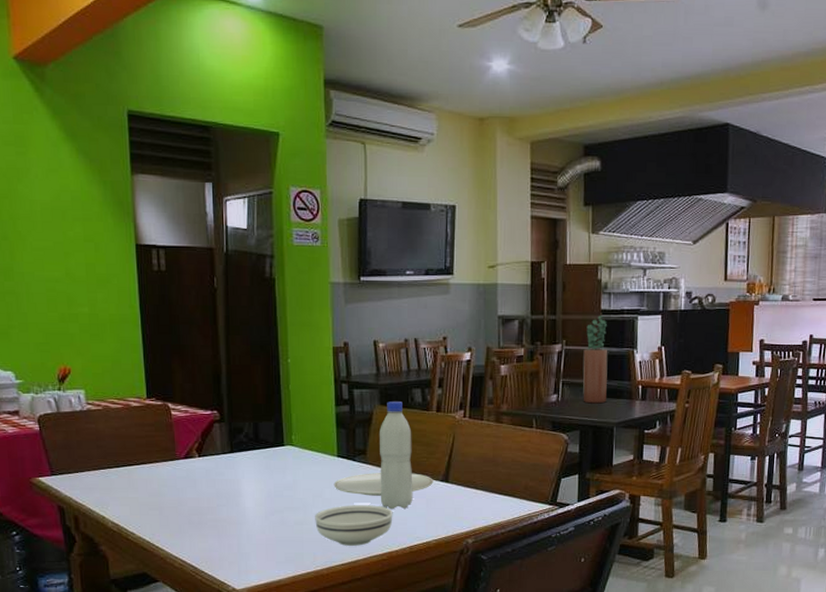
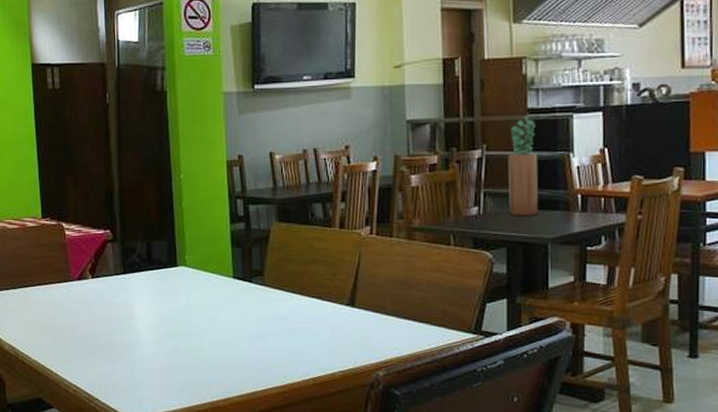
bowl: present [315,505,393,546] -> none [210,331,294,376]
plate: present [333,473,433,496] -> none [229,296,338,321]
water bottle: present [378,401,413,510] -> none [276,218,316,337]

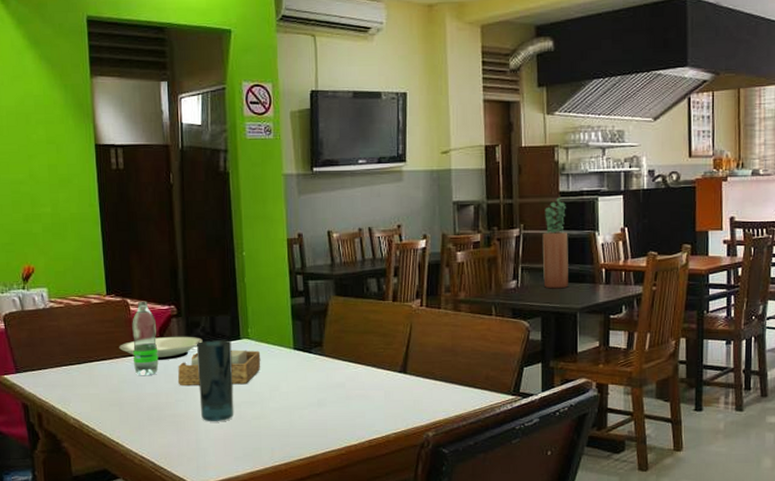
plate: none [54,262,139,287] -> present [119,336,203,361]
bottle: none [67,225,94,303] -> present [132,301,159,376]
napkin holder: none [112,277,199,315] -> present [177,349,261,386]
cup: none [131,267,171,352] -> present [196,340,234,421]

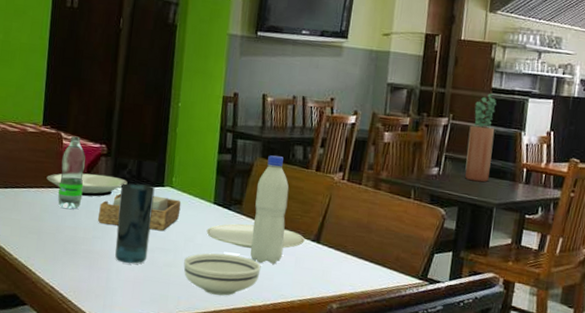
bowl: none [272,398,351,440] -> present [183,253,261,296]
plate: none [290,365,391,389] -> present [206,223,305,248]
water bottle: none [334,292,371,403] -> present [250,155,290,264]

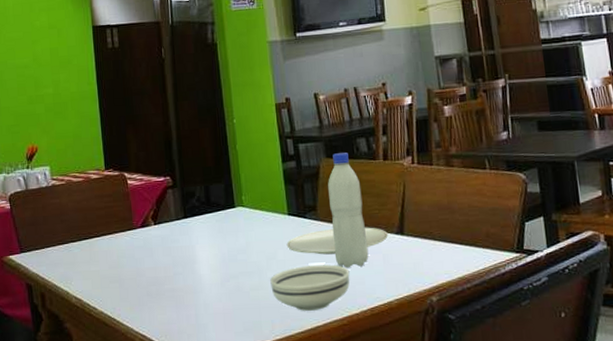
plate: present [46,173,128,197] -> none [118,207,199,234]
bottle: present [58,136,86,209] -> none [129,173,157,251]
napkin holder: present [97,193,181,231] -> none [175,218,257,259]
cup: present [115,183,155,264] -> none [192,209,233,295]
vase: present [464,91,497,183] -> none [528,42,562,139]

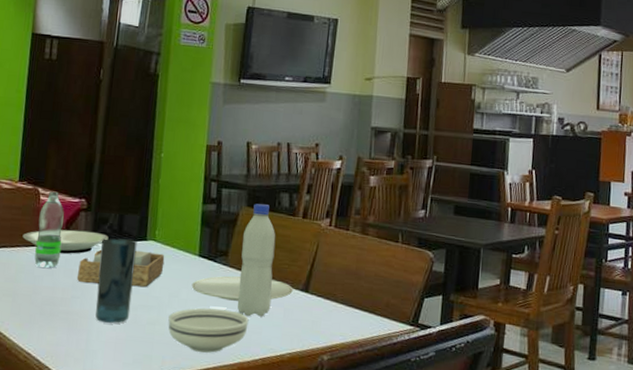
plate: none [118,207,199,234] -> present [22,230,109,254]
bottle: none [129,173,157,251] -> present [34,191,65,269]
napkin holder: none [175,218,257,259] -> present [76,249,165,288]
cup: none [192,209,233,295] -> present [95,238,137,323]

